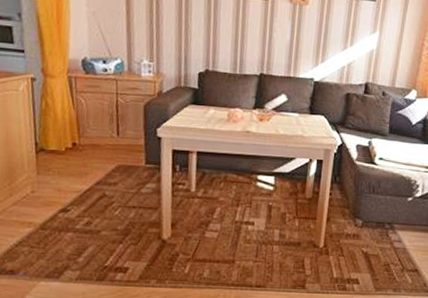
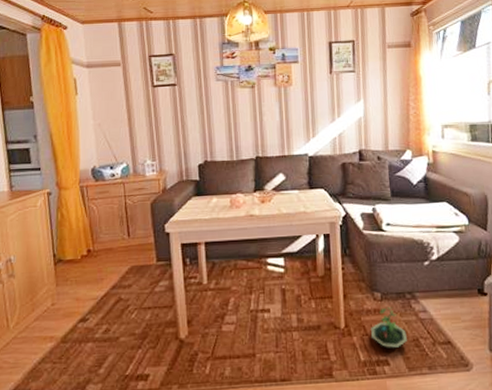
terrarium: none [347,233,380,271] -> present [371,306,407,349]

